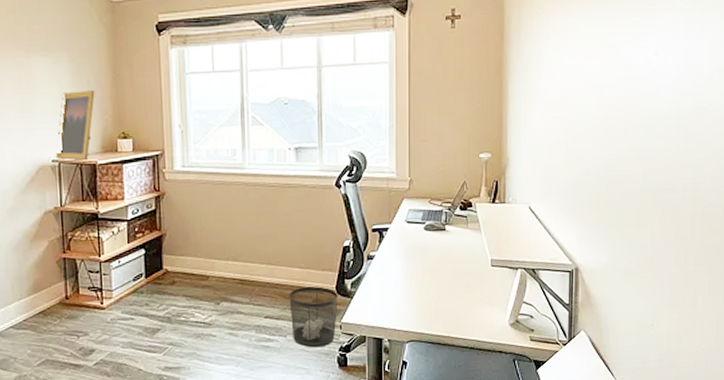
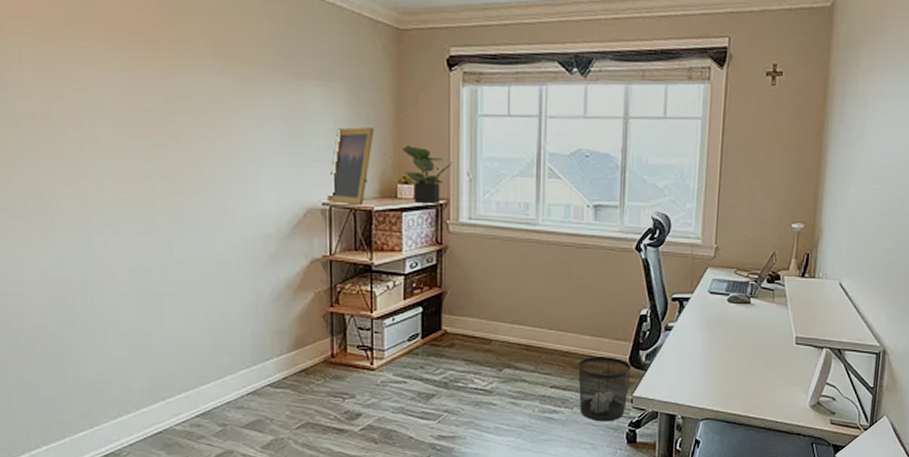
potted plant: none [120,104,165,155] -> present [402,146,452,203]

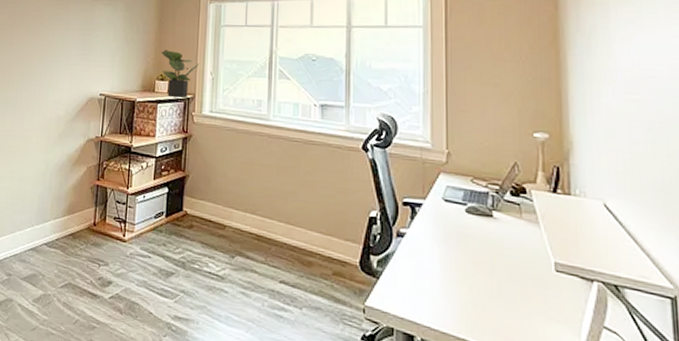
picture frame: present [326,127,374,205] -> none [103,35,142,96]
waste bin: present [578,357,631,422] -> none [307,255,362,331]

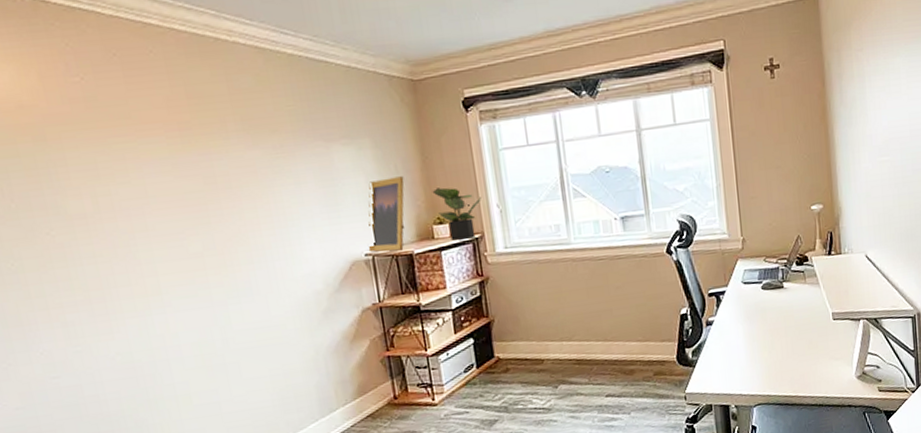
picture frame: none [103,35,142,96] -> present [368,176,405,253]

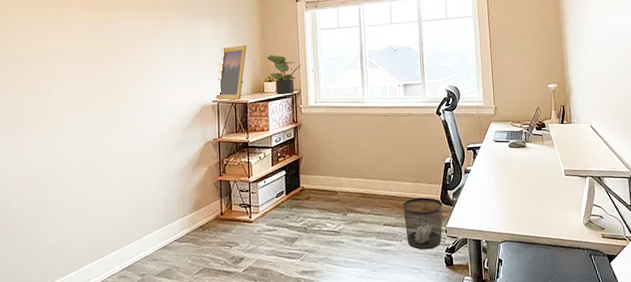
waste bin: none [628,358,681,422] -> present [402,197,443,250]

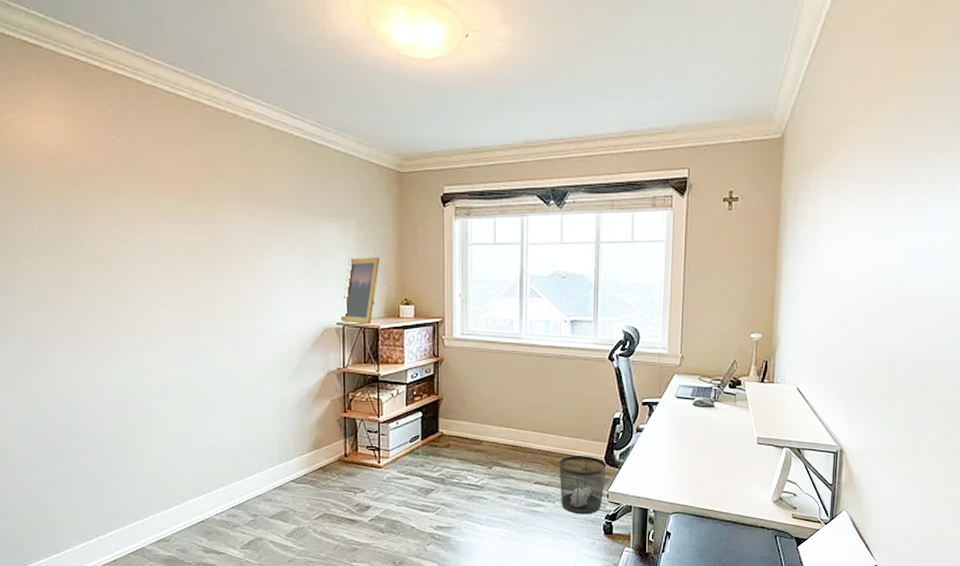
potted plant: present [266,55,301,95] -> none [403,272,446,321]

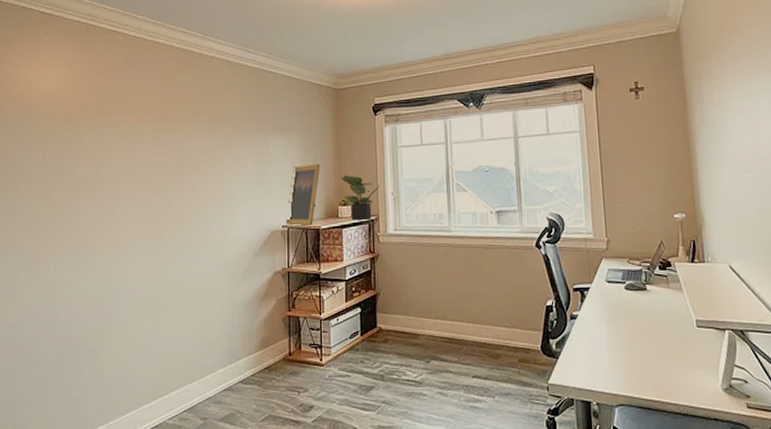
potted plant: none [403,272,446,321] -> present [341,175,380,220]
waste bin: present [559,456,607,515] -> none [495,346,544,410]

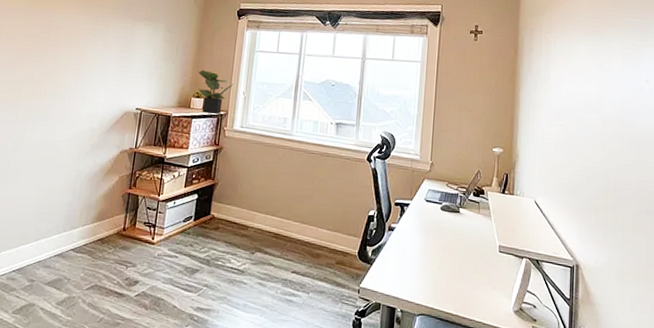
picture frame: present [285,164,320,226] -> none [139,55,181,111]

